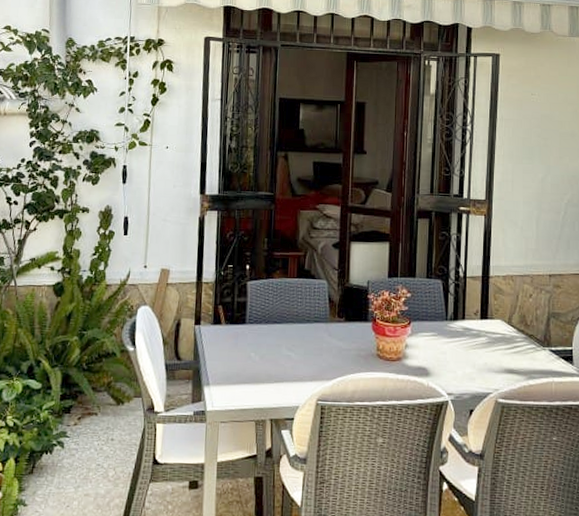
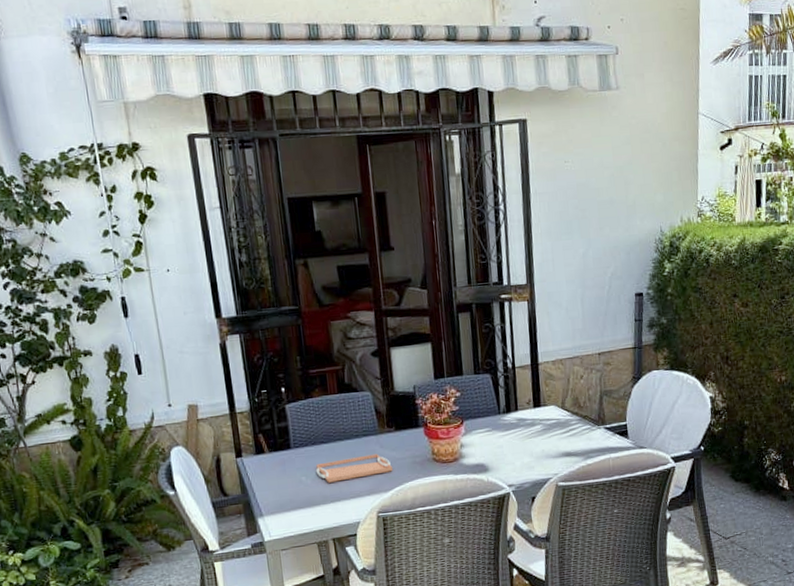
serving tray: none [265,341,337,363] -> present [315,454,393,483]

